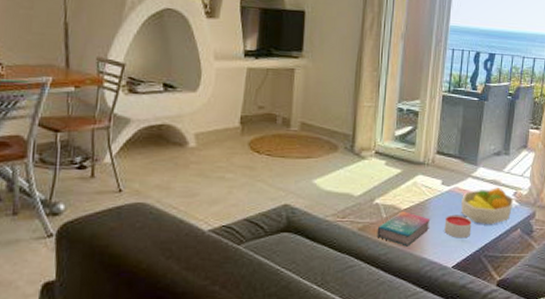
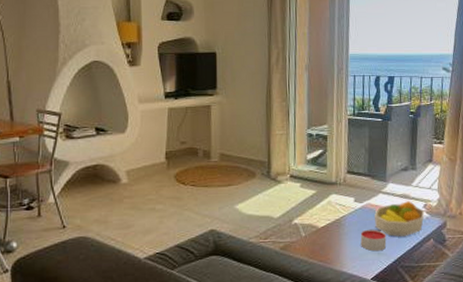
book: present [377,211,431,247] -> none [297,229,347,262]

